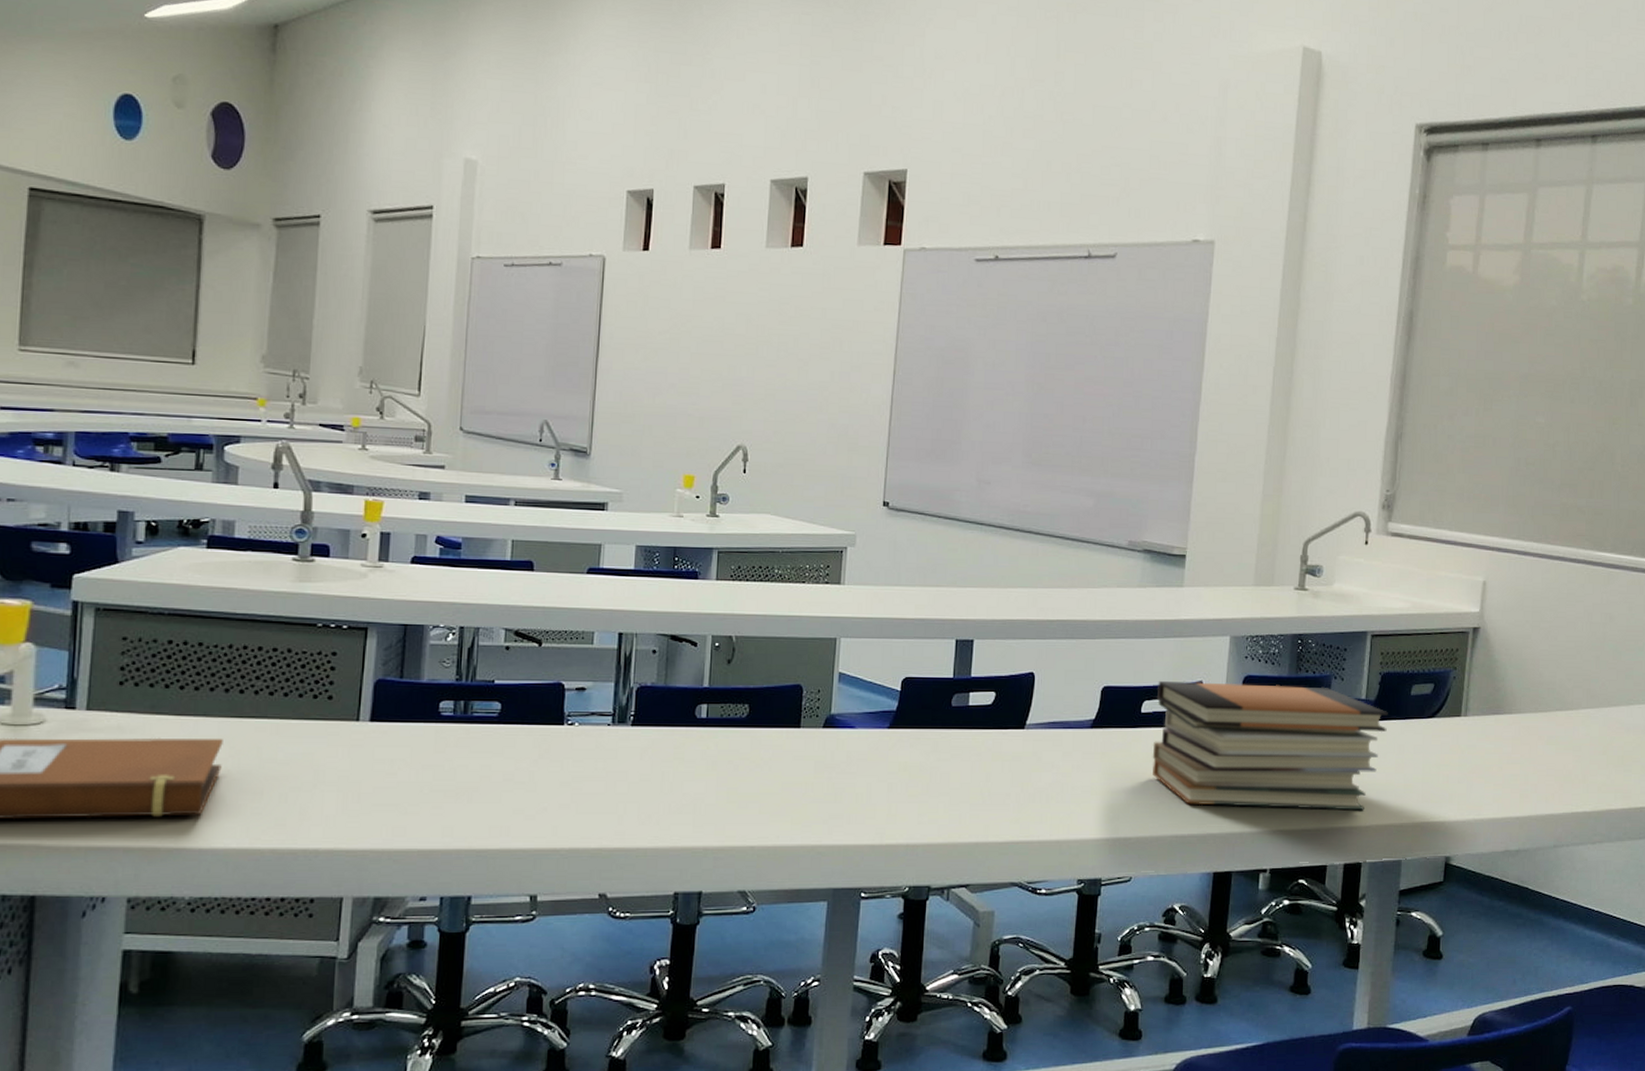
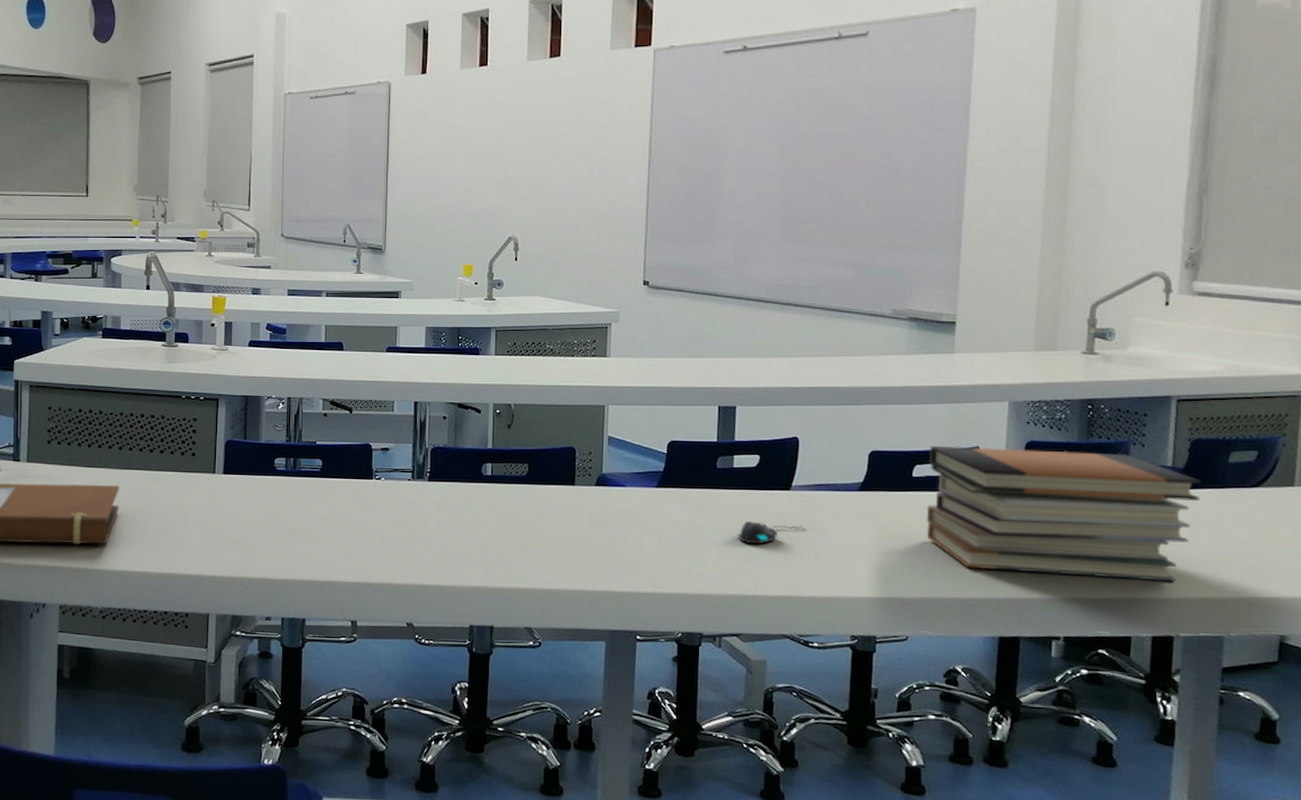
mouse: none [969,763,1036,788] -> present [737,521,803,545]

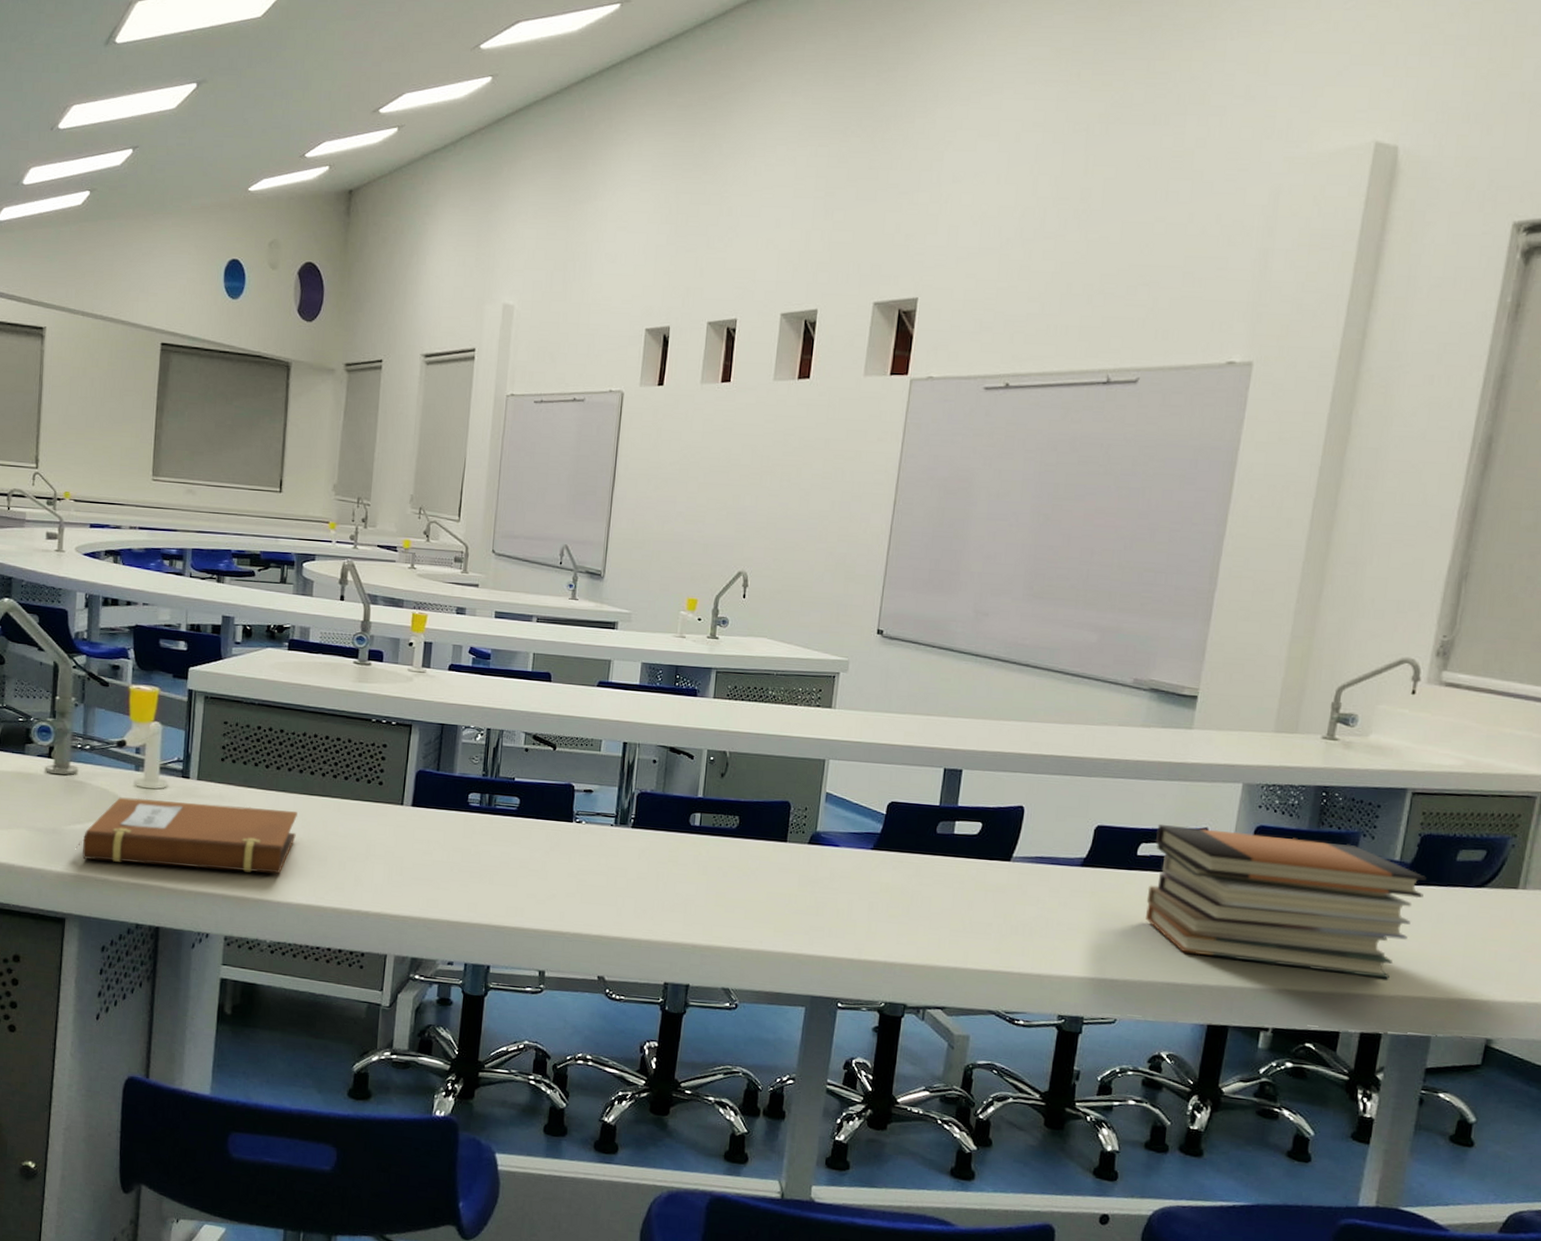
mouse: present [737,521,803,545] -> none [951,891,1020,916]

